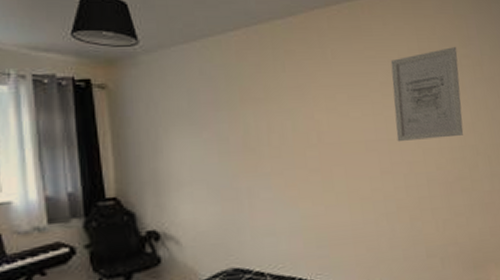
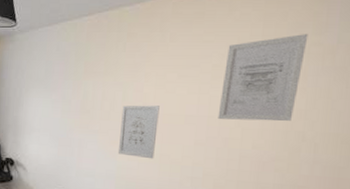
wall art: none [294,133,342,200] -> present [117,105,160,159]

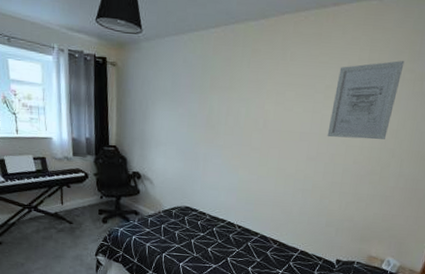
wall art: present [117,105,160,159] -> none [239,121,279,173]

